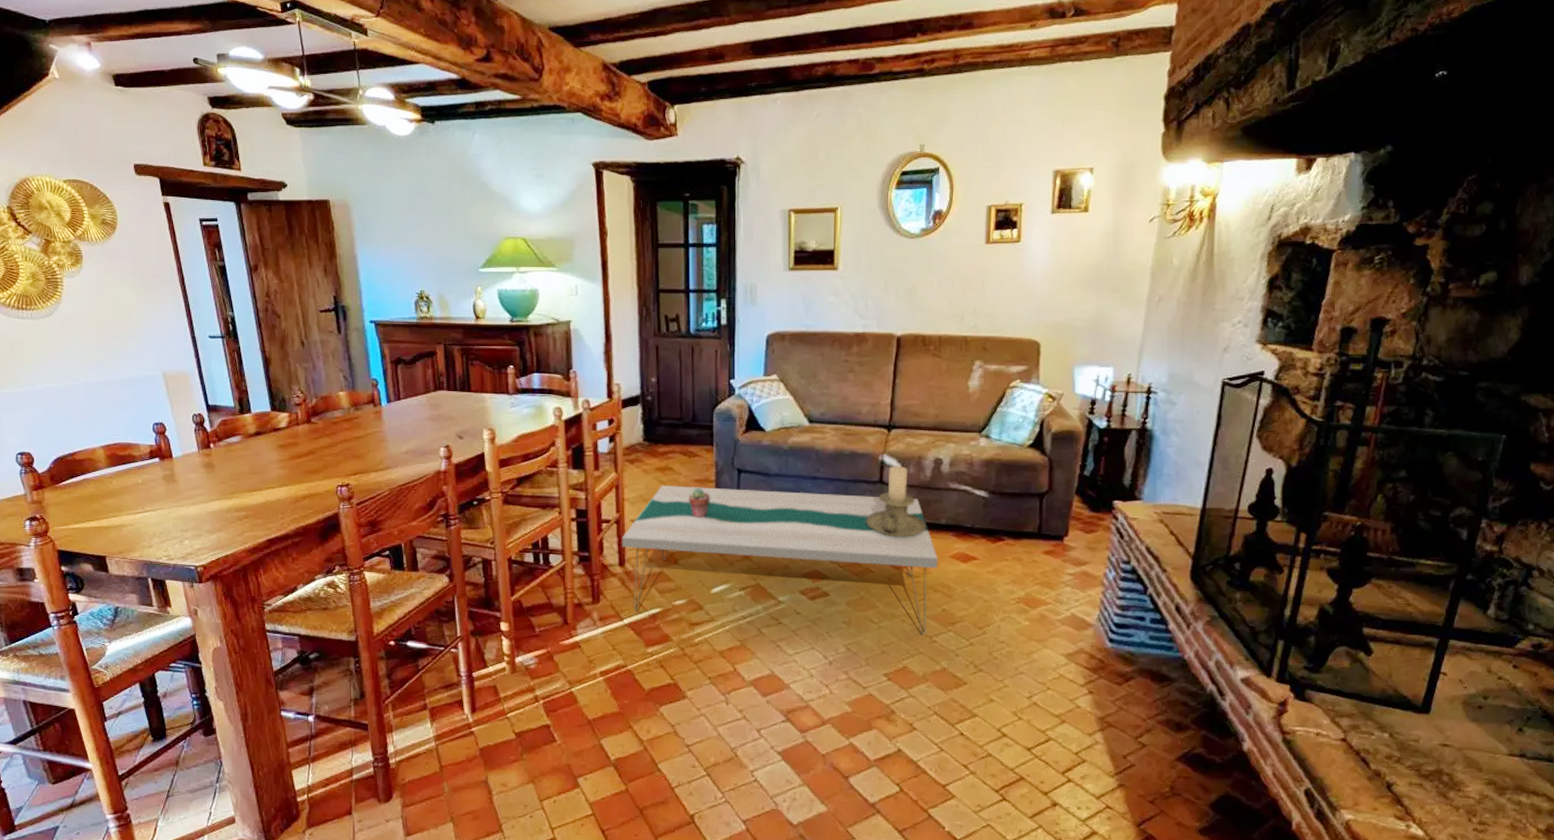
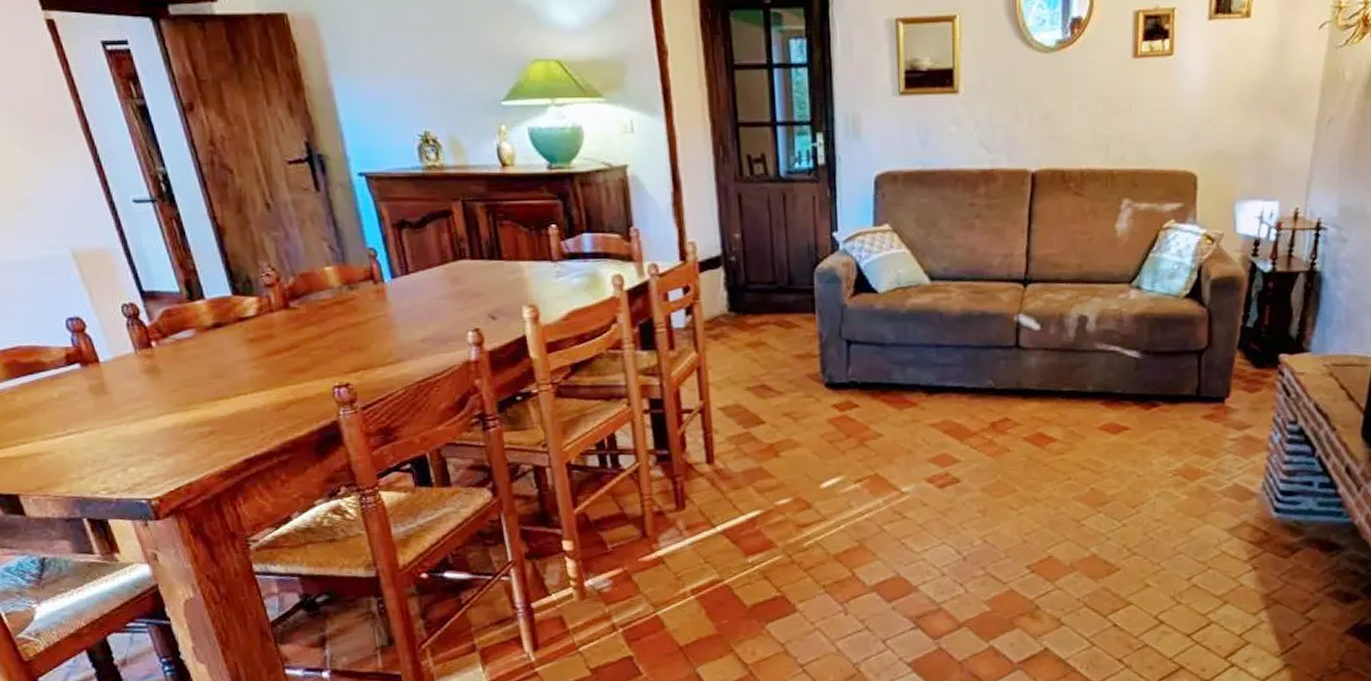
coffee table: present [621,486,938,636] -> none [708,363,1085,520]
potted succulent: present [688,488,711,518] -> none [788,365,816,401]
candle holder: present [865,465,926,537] -> none [1000,326,1070,409]

